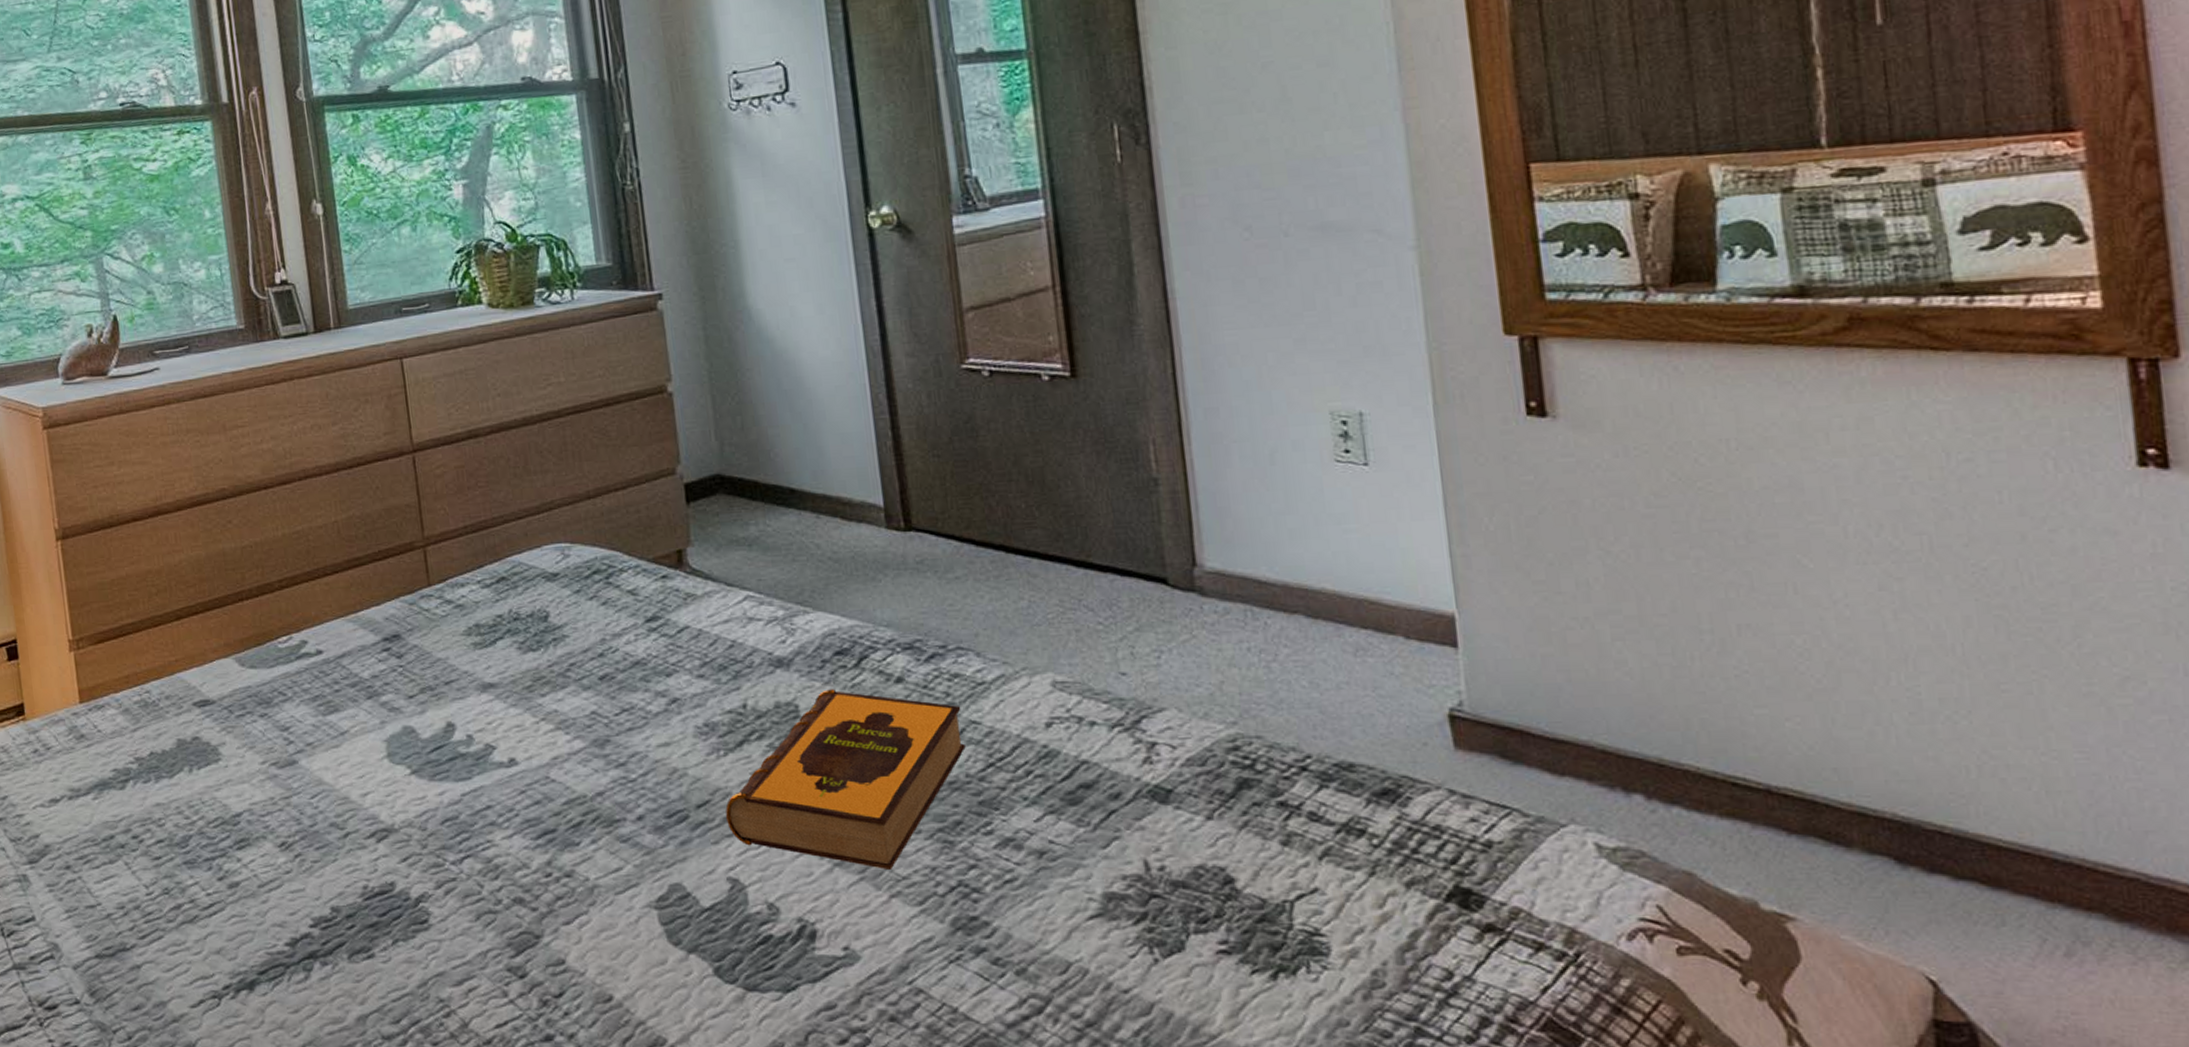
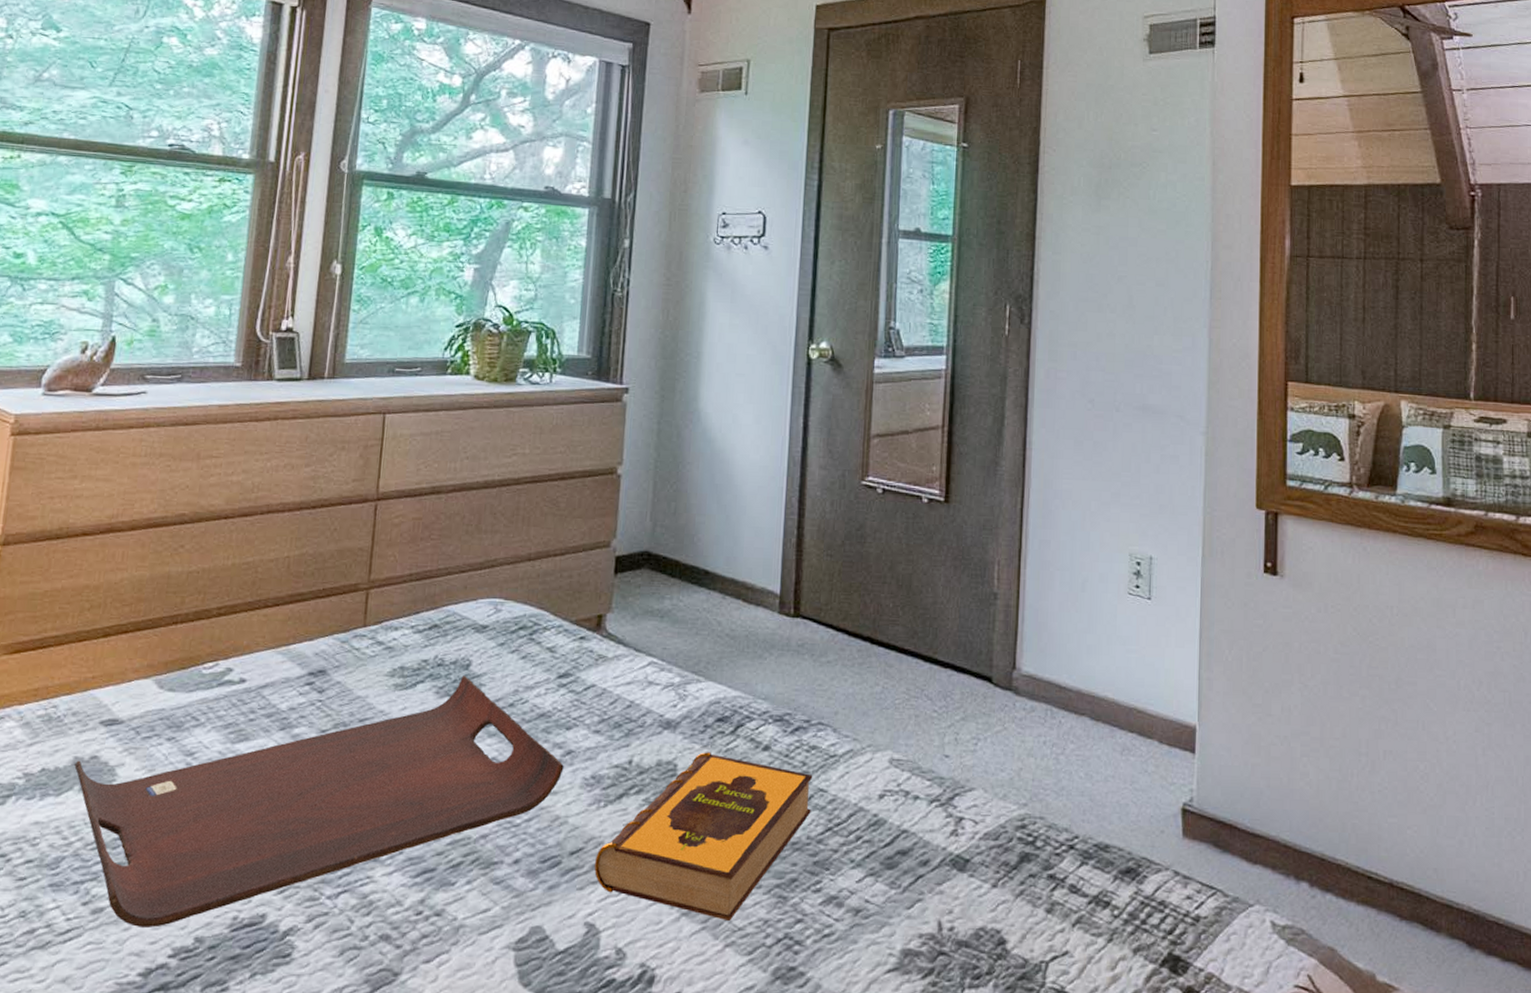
serving tray: none [179,628,672,899] -> present [74,676,564,928]

